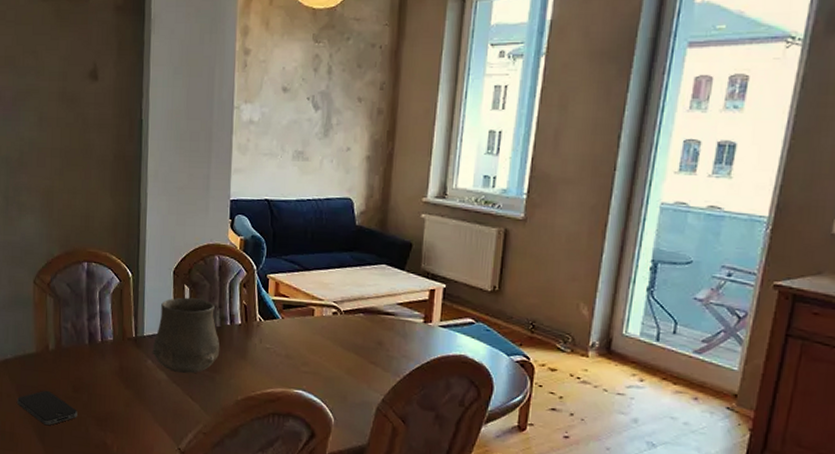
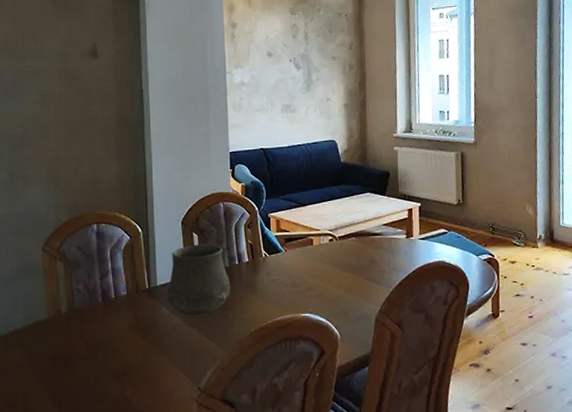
smartphone: present [17,390,78,426] -> none [30,354,94,390]

